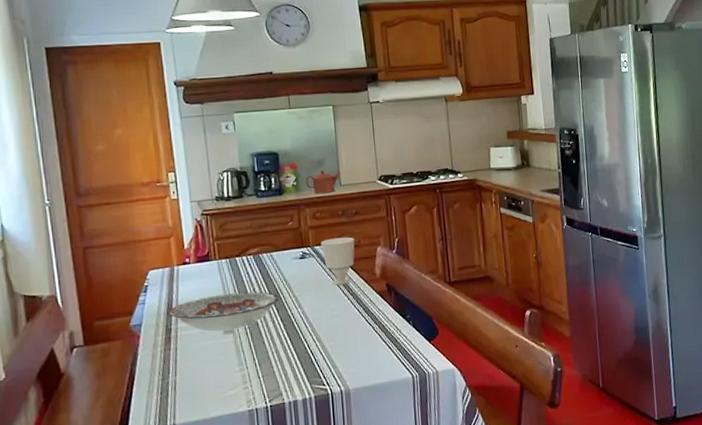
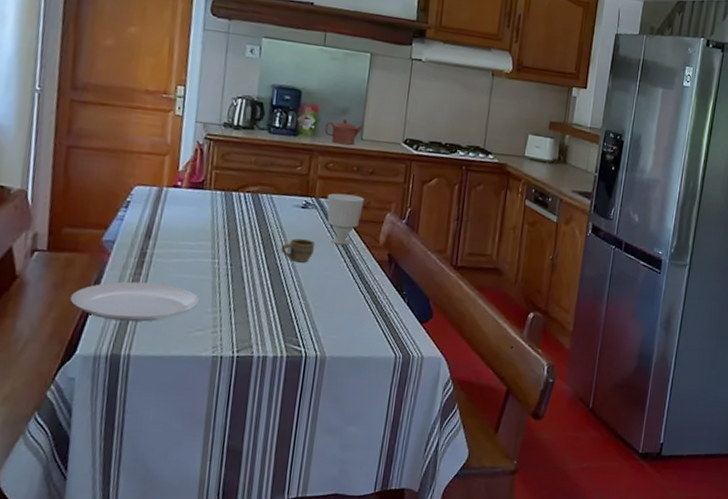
plate: none [113,353,227,397] -> present [71,281,200,322]
bowl: present [169,292,280,335] -> none [148,226,272,272]
cup: none [289,286,320,309] -> present [280,238,316,263]

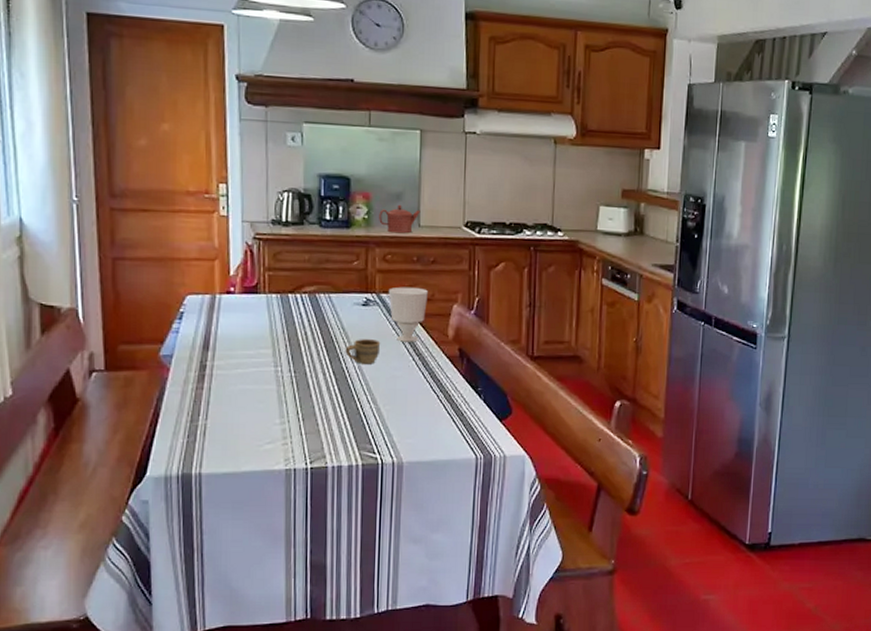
plate: present [71,281,200,322] -> none [135,397,266,439]

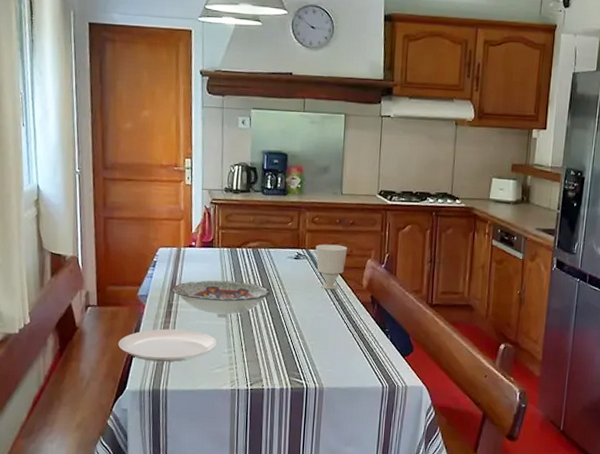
plate: none [135,397,266,439] -> present [118,328,218,362]
bowl: none [206,334,335,381] -> present [172,280,272,318]
cup: present [345,339,381,364] -> none [280,286,308,307]
teapot: present [379,204,421,234] -> none [309,176,343,200]

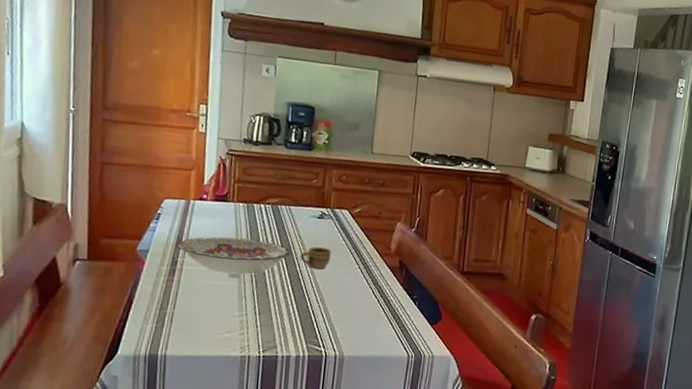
plate: present [118,328,218,362] -> none [111,288,228,325]
cup: none [280,286,308,307] -> present [300,247,332,270]
cup: present [315,244,347,290] -> none [341,204,376,253]

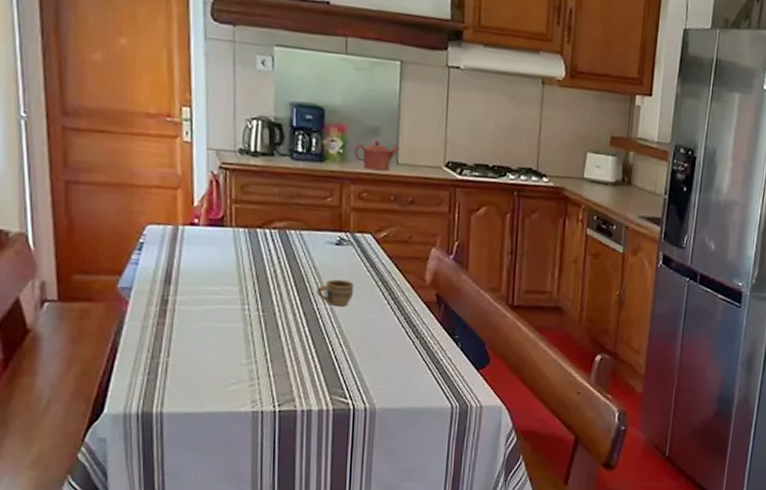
bowl: present [178,236,292,278] -> none [167,269,306,319]
teapot: none [337,133,374,159] -> present [355,139,399,171]

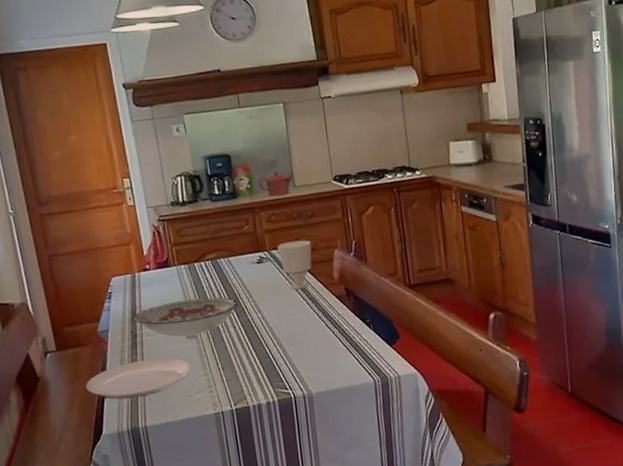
plate: none [91,332,232,377] -> present [86,358,192,400]
bowl: none [167,269,306,319] -> present [133,297,240,340]
cup: present [316,279,355,307] -> none [248,291,279,314]
cup: none [363,226,405,286] -> present [277,240,312,290]

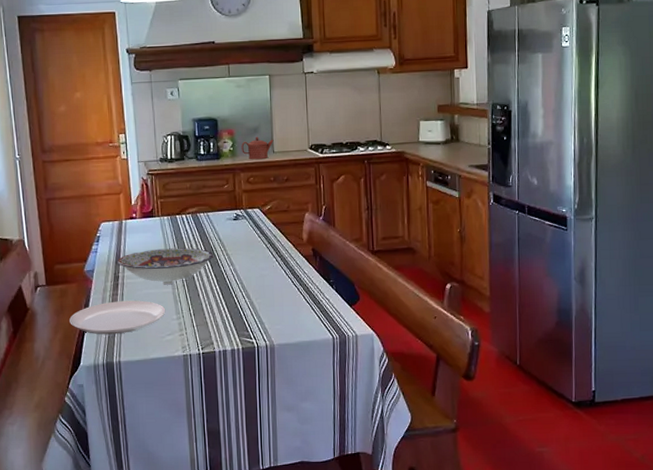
cup: present [277,240,312,290] -> none [253,202,284,247]

